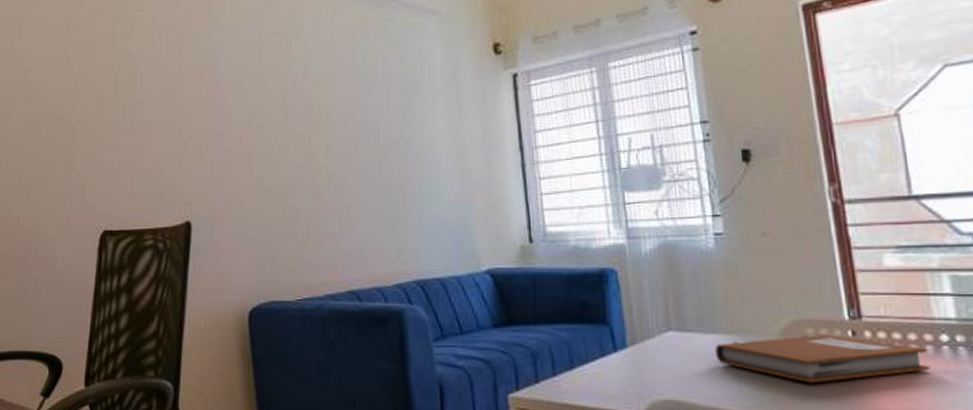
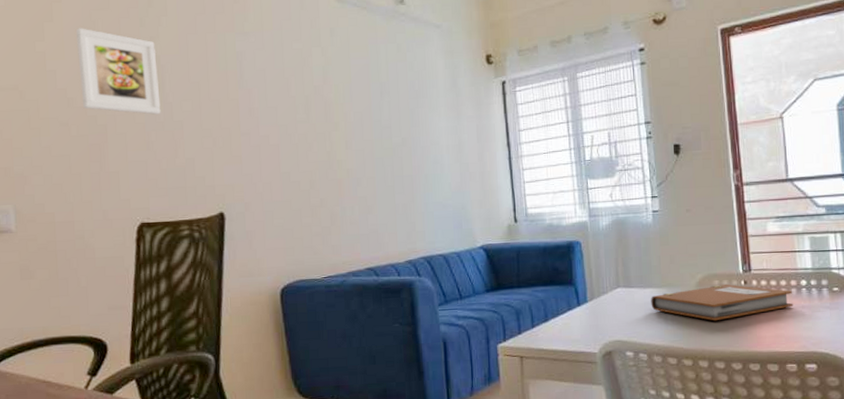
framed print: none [51,26,131,115] -> present [75,28,161,115]

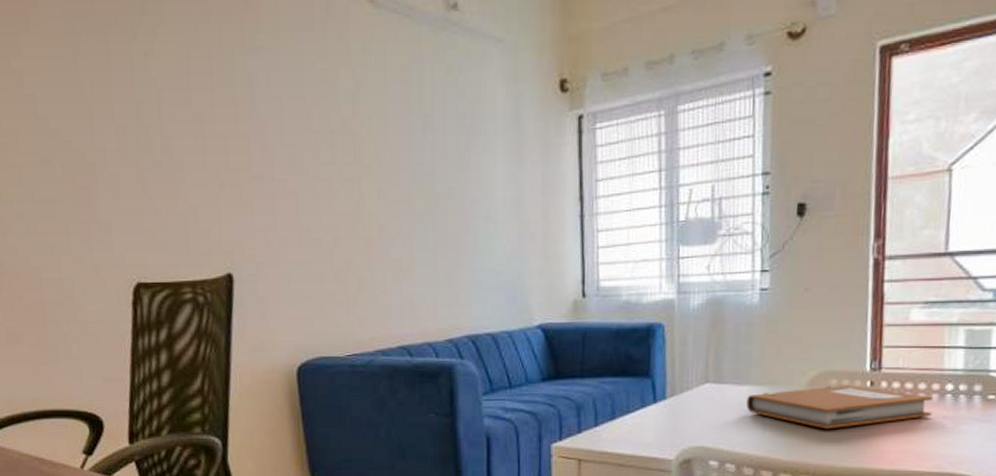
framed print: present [75,28,161,115] -> none [56,40,158,152]

